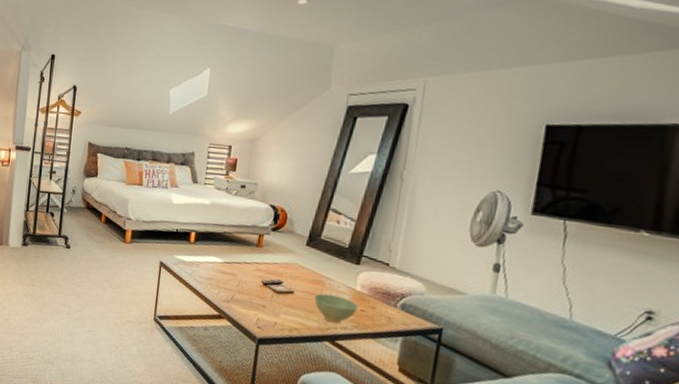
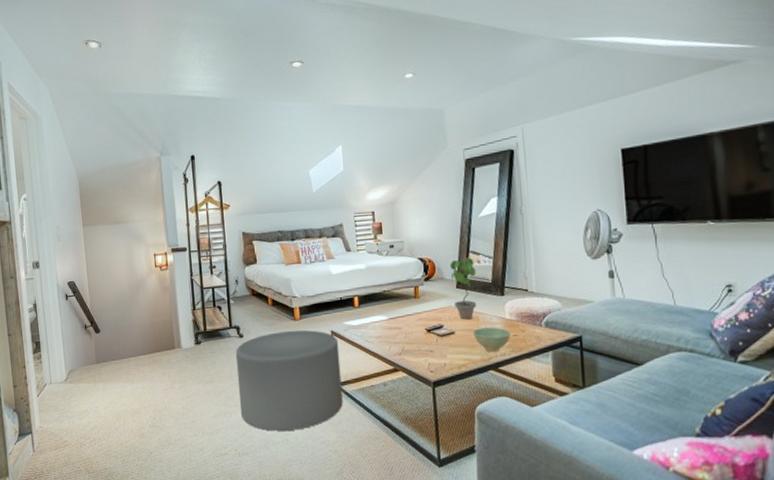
pouf: none [53,250,166,353] -> present [235,330,343,431]
potted plant: none [300,214,333,282] -> present [449,257,477,320]

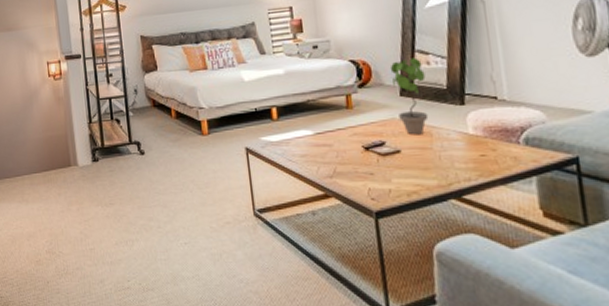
pouf: present [235,330,343,431] -> none [136,146,264,264]
bowl: present [472,327,512,353] -> none [424,144,478,177]

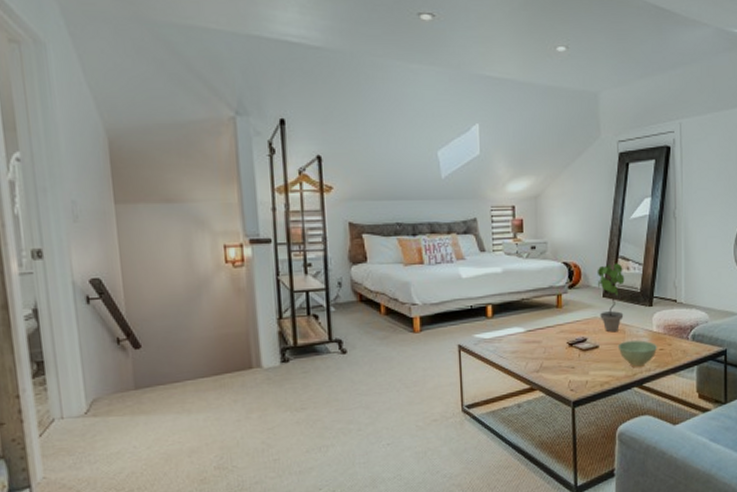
bowl: none [424,144,478,177] -> present [617,340,658,368]

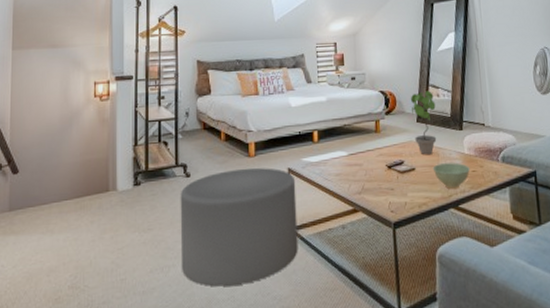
pouf: none [335,344,470,466] -> present [180,167,298,287]

